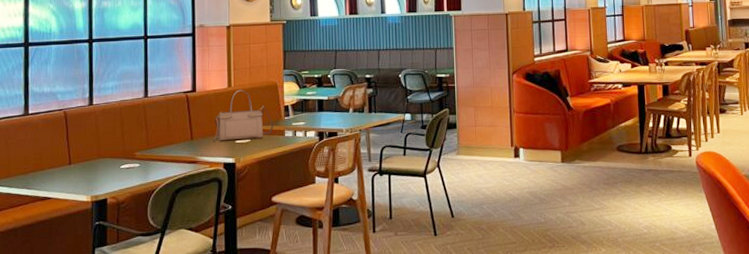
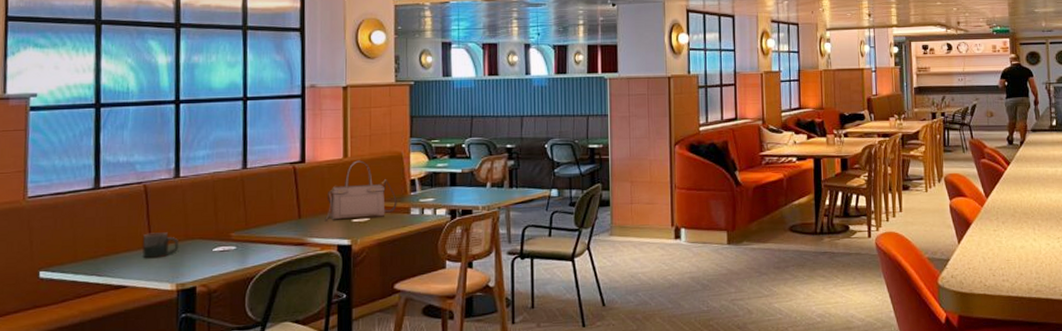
mug: none [63,152,93,175] -> present [142,232,179,259]

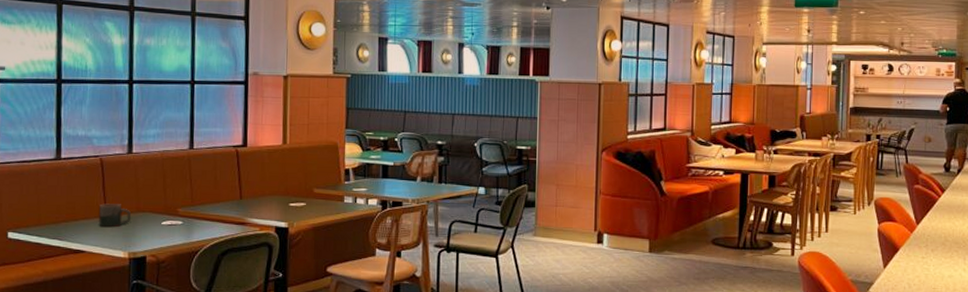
handbag: present [325,160,397,222] -> none [264,147,332,205]

